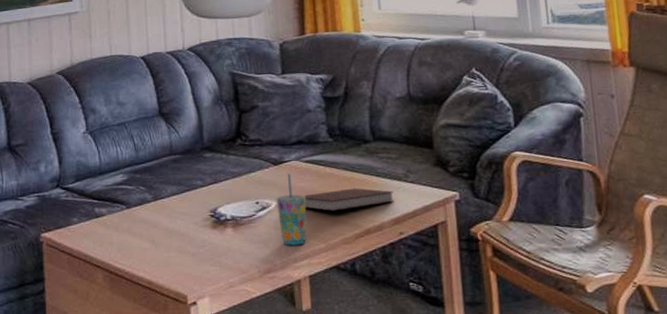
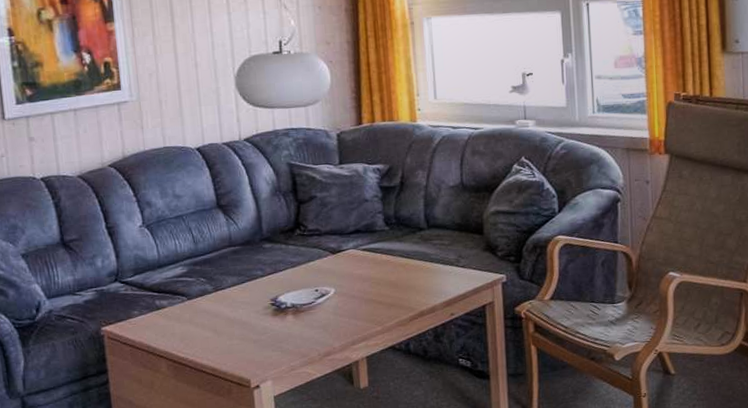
cup: present [276,174,307,246] -> none [334,262,365,330]
notebook: present [304,188,394,211] -> none [362,273,446,296]

